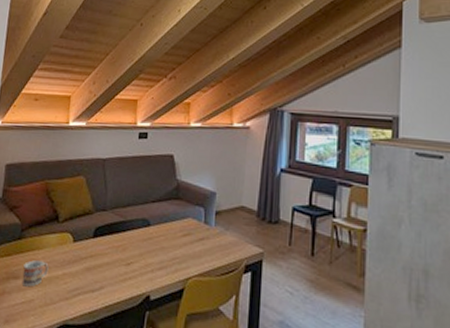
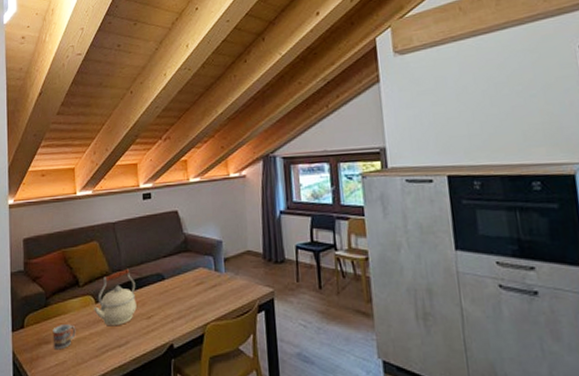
kettle: none [70,209,119,269] -> present [94,268,137,326]

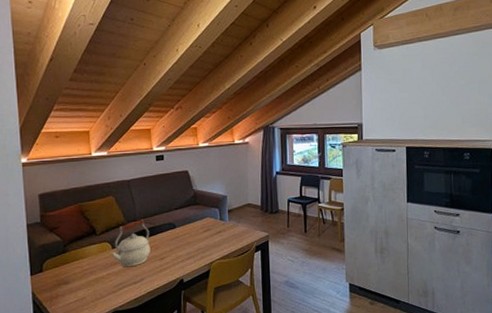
cup: present [53,324,76,350] -> none [71,267,94,289]

